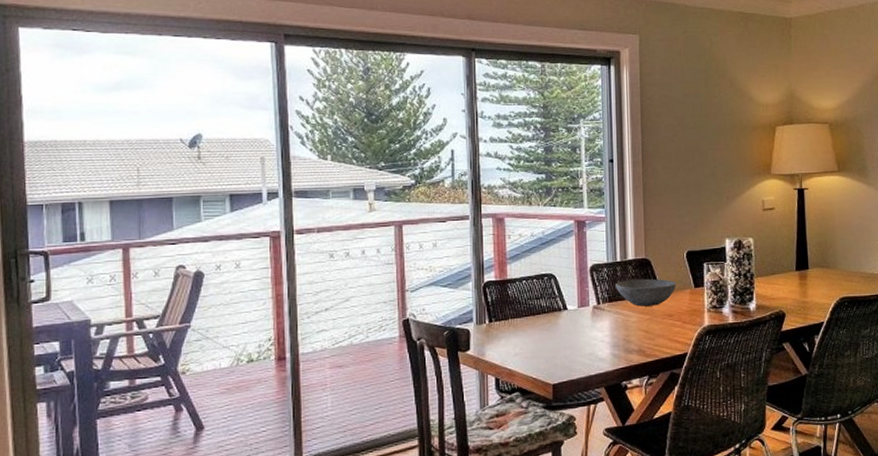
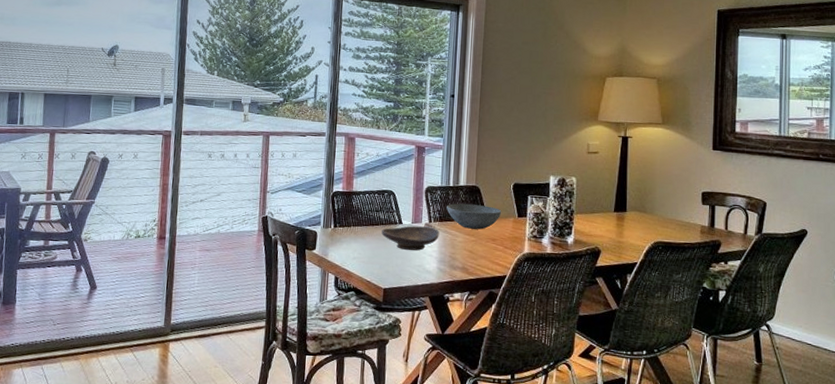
decorative bowl: none [545,309,610,338] -> present [382,226,440,251]

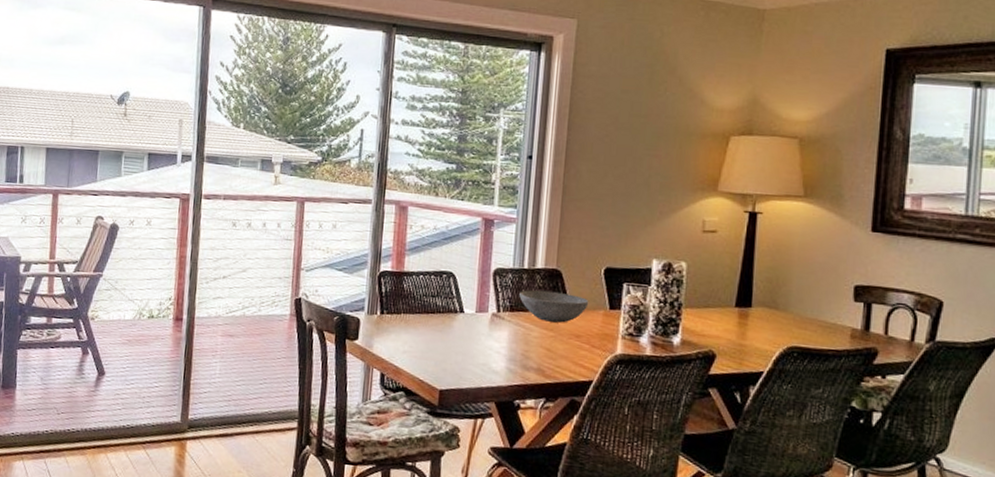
decorative bowl: present [382,226,440,251] -> none [438,315,510,346]

